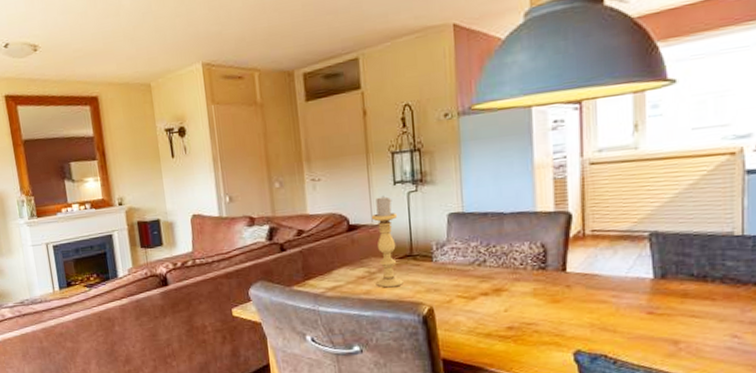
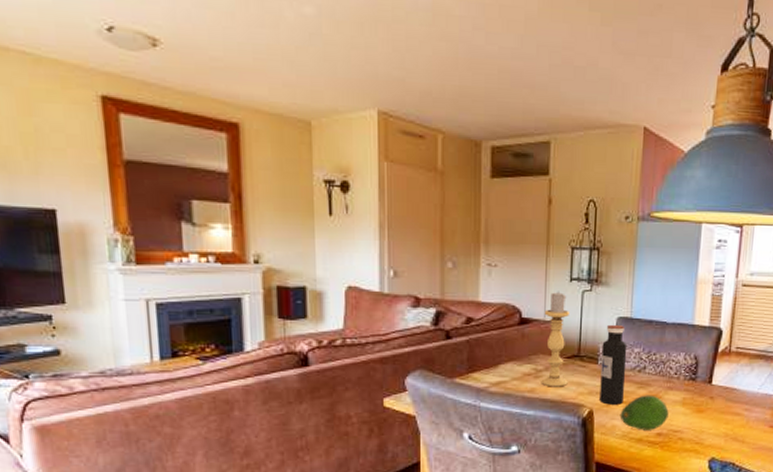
water bottle: none [435,221,465,301] -> present [599,324,628,405]
fruit: none [463,288,519,325] -> present [619,395,669,430]

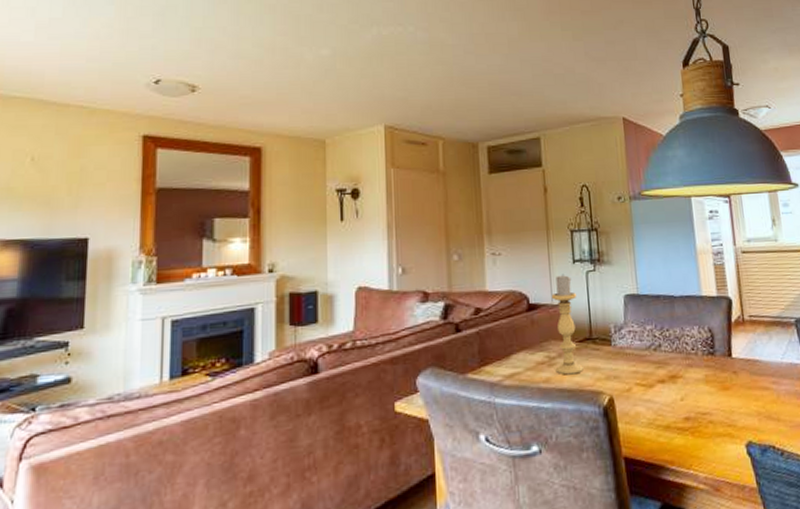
water bottle: present [599,324,628,405] -> none [613,302,643,390]
fruit: present [619,395,669,430] -> none [642,374,694,416]

